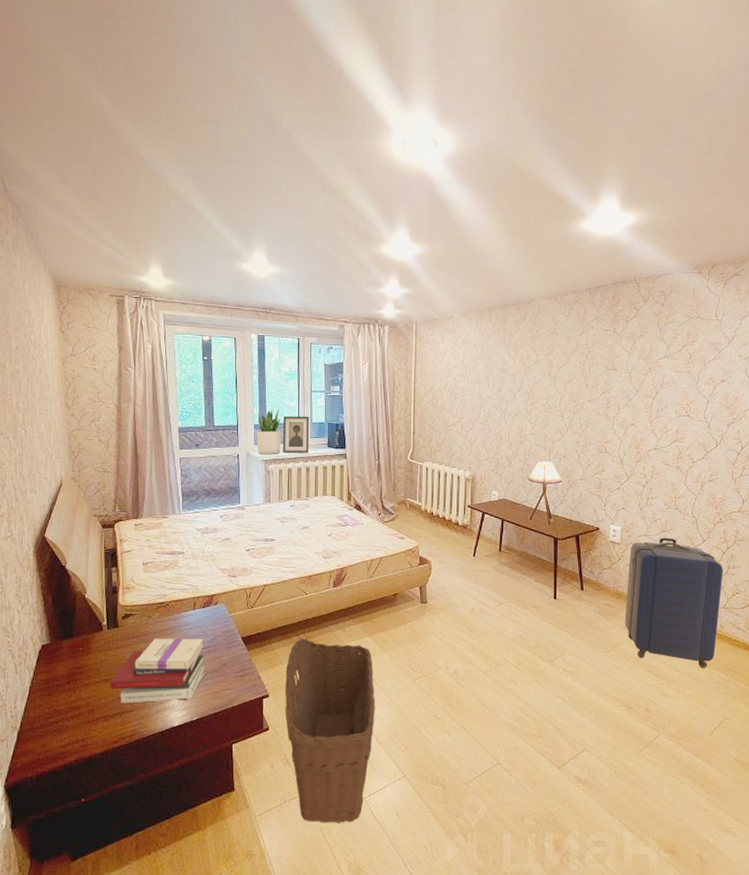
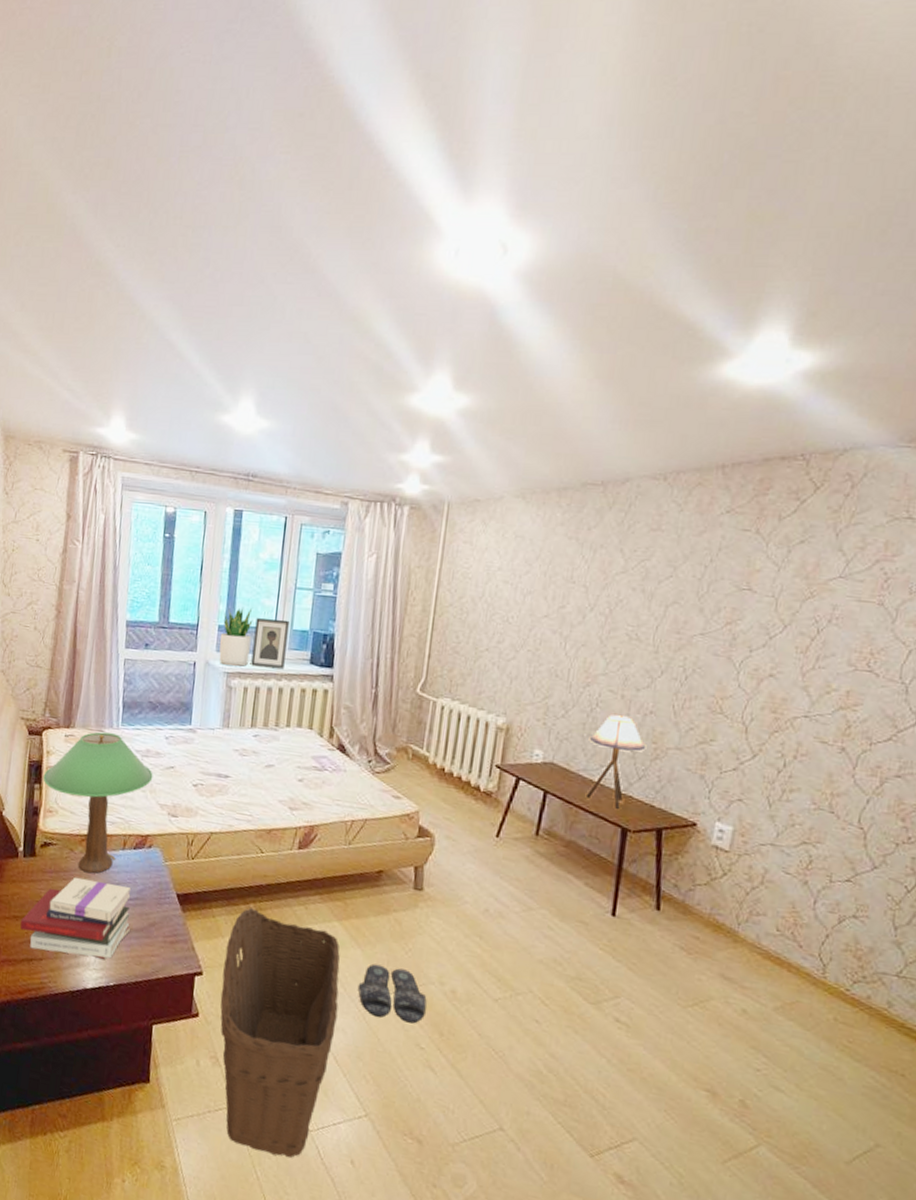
table lamp: none [118,518,213,633] -> present [43,732,153,874]
slippers: none [388,663,438,701] -> present [358,963,427,1024]
suitcase: present [625,537,723,668] -> none [721,851,904,1062]

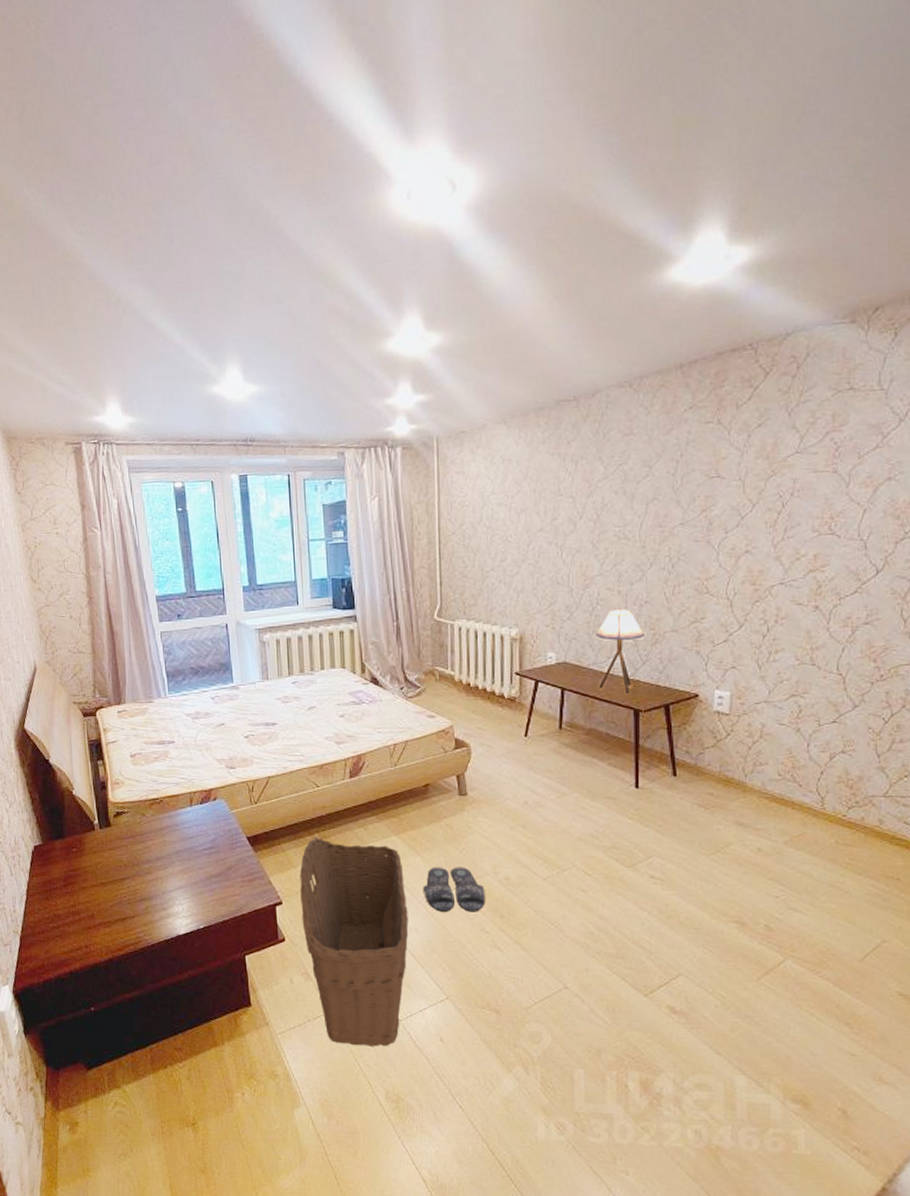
books: present [20,877,132,960] -> none [108,838,210,909]
table lamp: present [43,732,153,874] -> none [104,702,207,833]
planter: present [219,606,253,667] -> none [245,565,276,623]
picture frame: present [251,618,289,668] -> none [277,571,310,619]

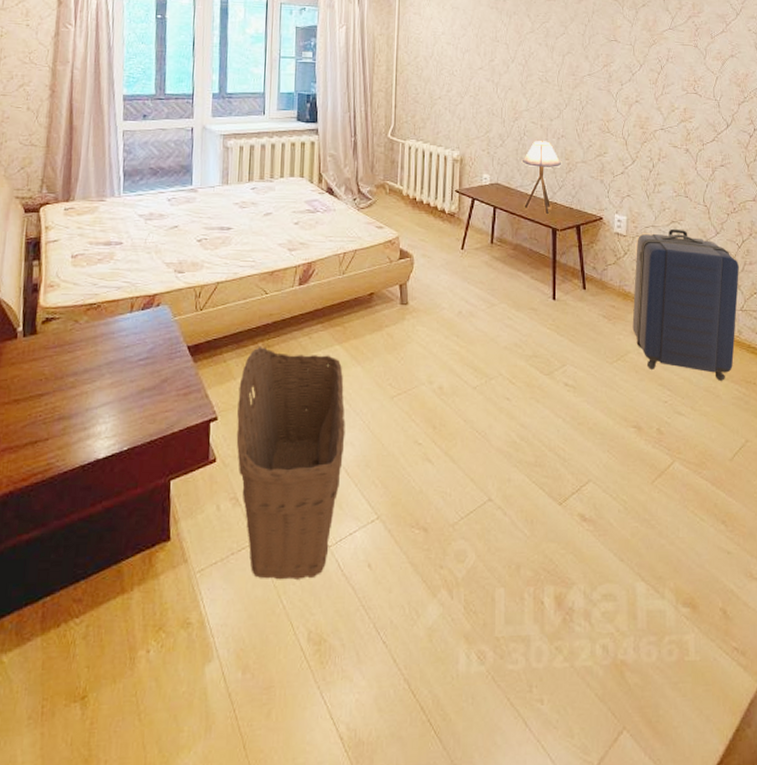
slippers: present [422,867,485,912] -> none [361,377,420,424]
suitcase: none [736,703,884,876] -> present [632,228,739,381]

